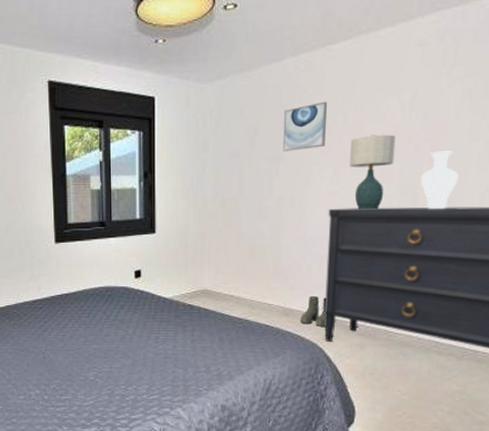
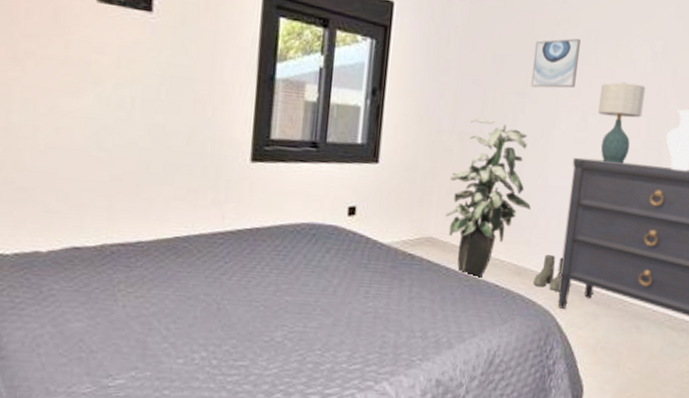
indoor plant: none [216,184,292,320] -> present [445,117,531,278]

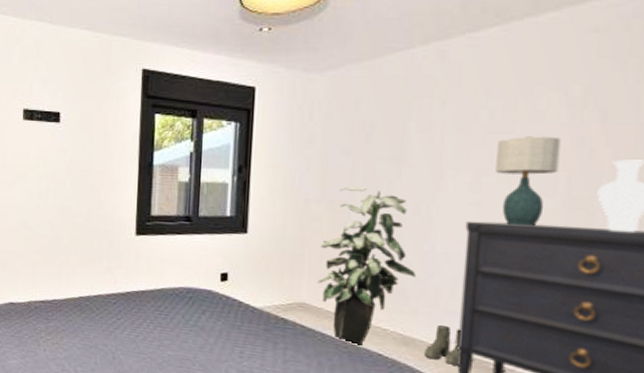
wall art: present [530,38,581,88] -> none [406,95,466,151]

